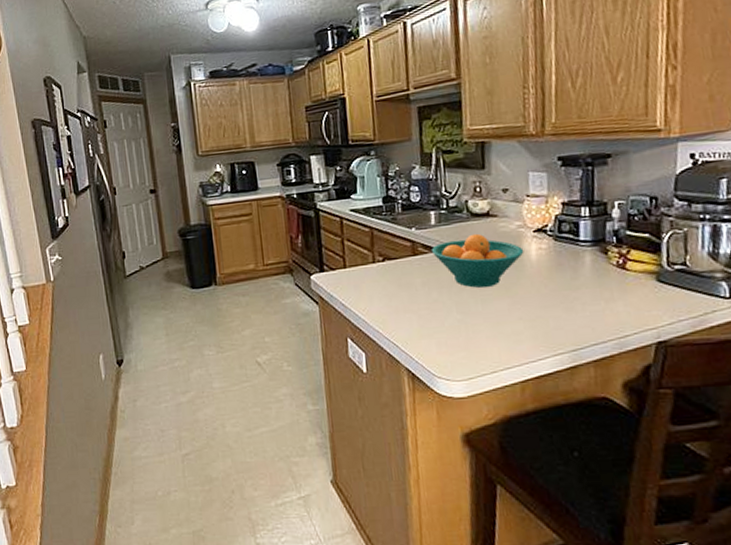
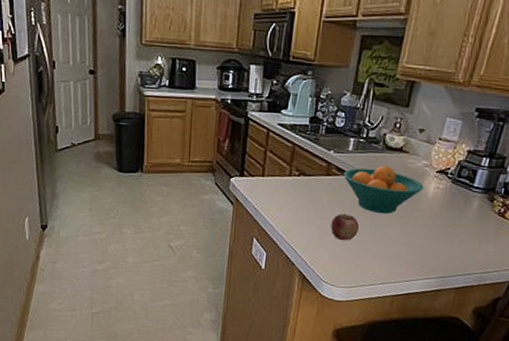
apple: none [430,293,464,326] -> present [330,213,360,241]

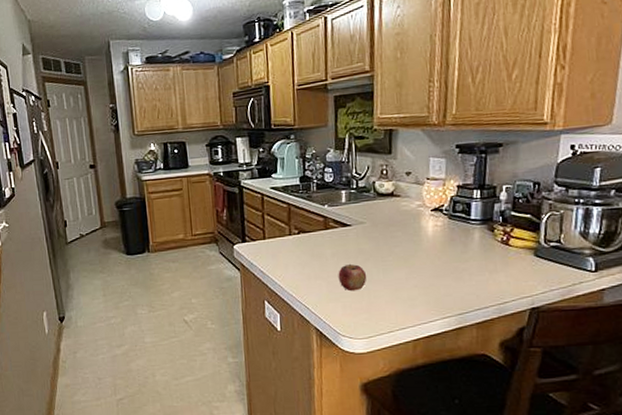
fruit bowl: present [343,165,424,214] -> none [340,211,422,259]

